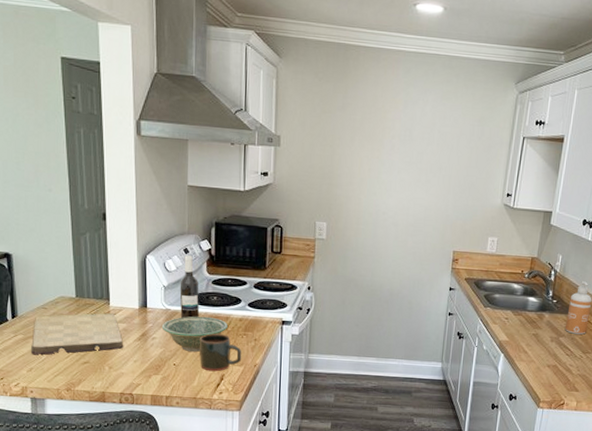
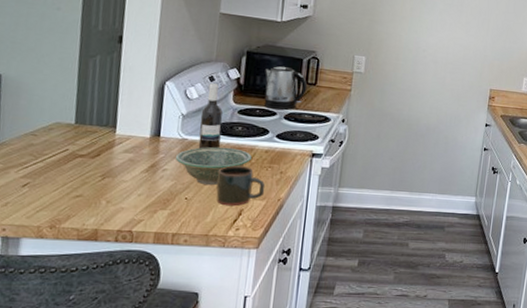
cutting board: present [31,313,124,355] -> none [10,141,128,188]
kettle: none [233,235,273,280] -> present [264,66,308,111]

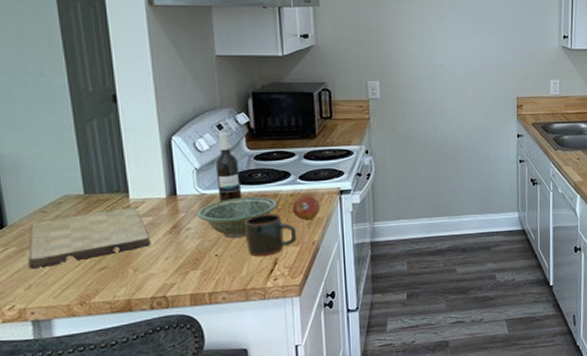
cutting board: none [10,141,128,188] -> present [28,207,151,269]
kettle: present [264,66,308,111] -> none [275,103,323,151]
fruit: none [265,154,292,178] -> present [293,196,320,221]

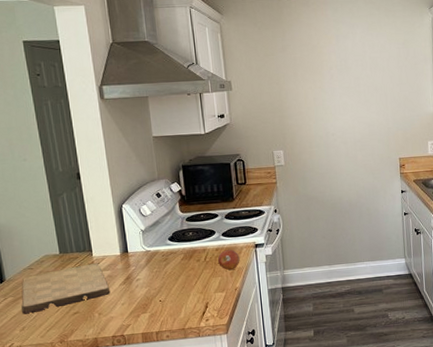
bowl: present [196,196,277,238] -> none [144,251,206,287]
wine bottle: present [215,131,243,202] -> none [156,199,179,257]
mug: present [244,214,297,256] -> none [181,265,223,301]

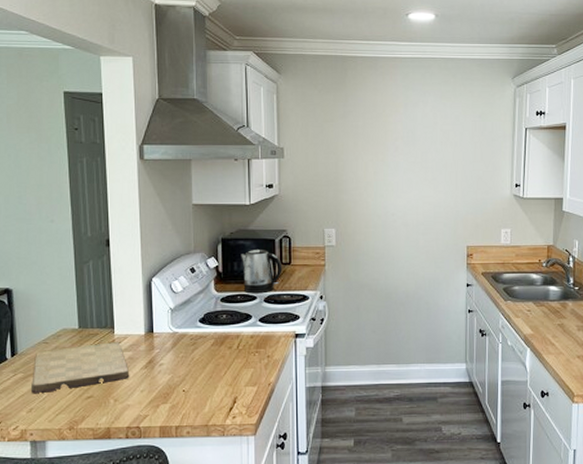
kettle: none [200,172,239,213] -> present [241,249,283,294]
fruit: present [218,249,240,271] -> none [252,338,277,362]

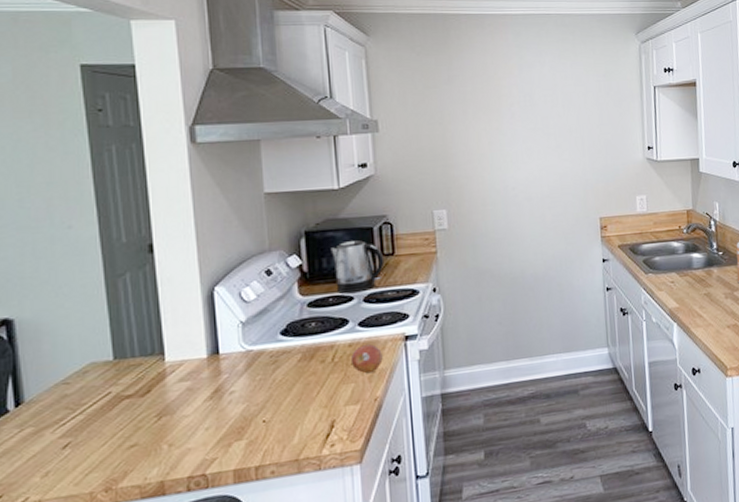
cutting board: present [31,342,130,394] -> none [47,371,189,452]
fruit: none [252,338,277,362] -> present [351,344,383,374]

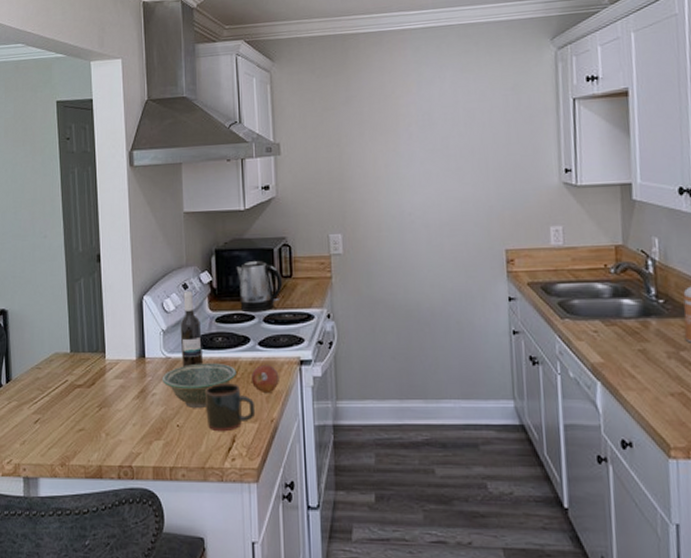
bowl: none [241,349,334,400] -> present [162,362,236,408]
wine bottle: none [263,277,294,359] -> present [180,291,204,367]
mug: none [296,368,357,420] -> present [204,383,256,431]

